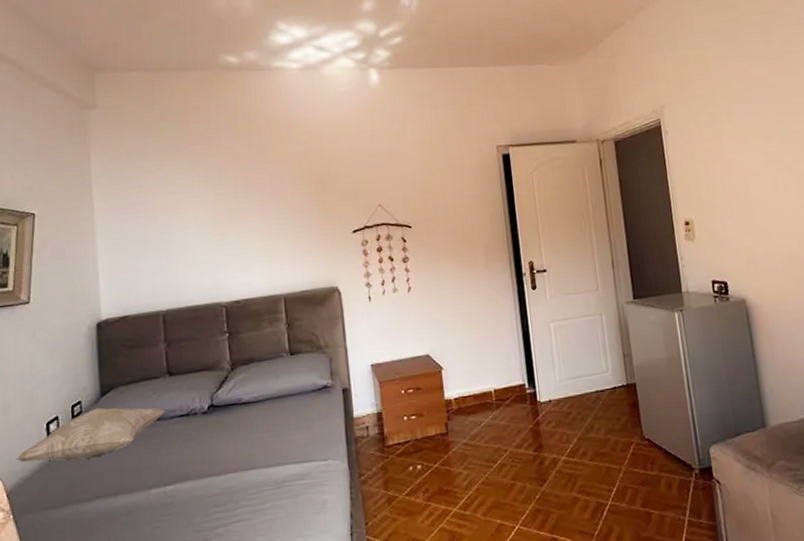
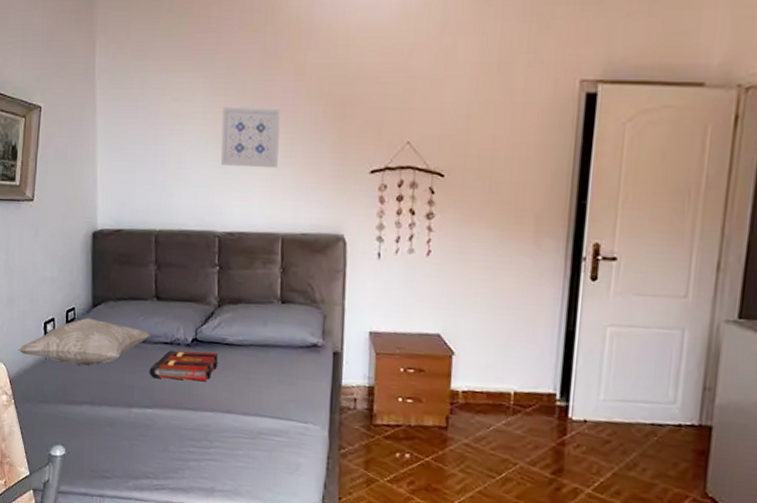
book: none [166,413,237,454] -> present [149,350,219,381]
wall art: none [218,191,273,244] -> present [220,107,280,169]

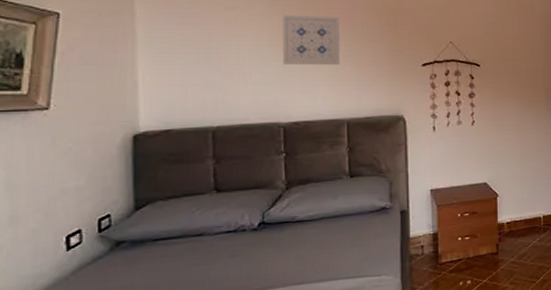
decorative pillow: present [18,317,150,366] -> none [26,221,210,276]
book: present [149,350,219,381] -> none [209,231,289,269]

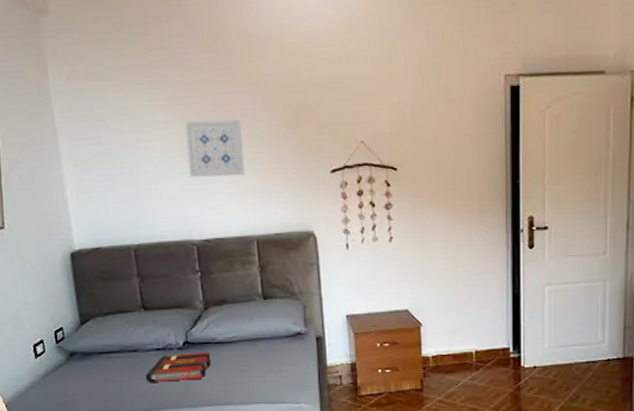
book: none [209,231,289,269] -> present [145,351,211,383]

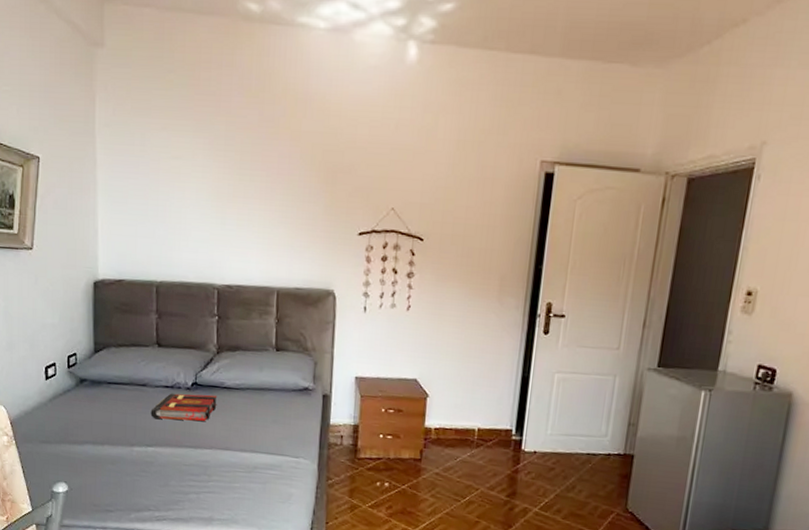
wall art: present [185,120,245,177] -> none [219,167,277,228]

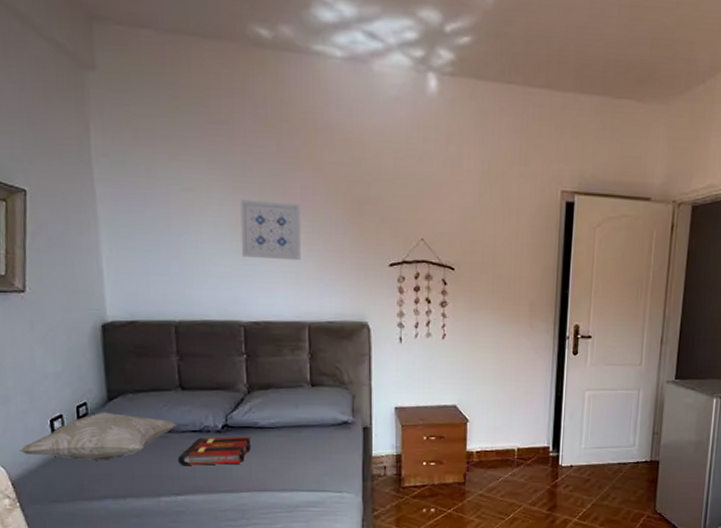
decorative pillow: none [19,362,152,408] -> present [19,411,176,460]
wall art: none [219,167,277,228] -> present [240,200,301,261]

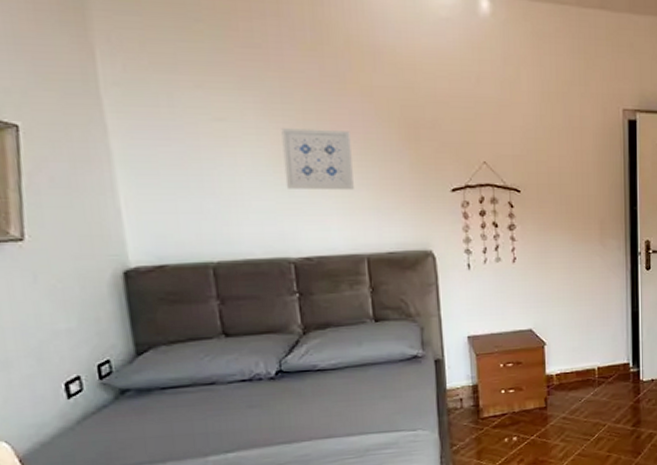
decorative pillow: present [19,411,176,460] -> none [27,368,222,426]
book: present [177,436,251,466] -> none [225,380,311,420]

